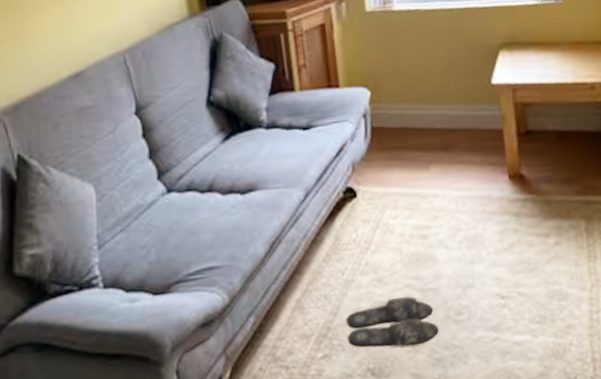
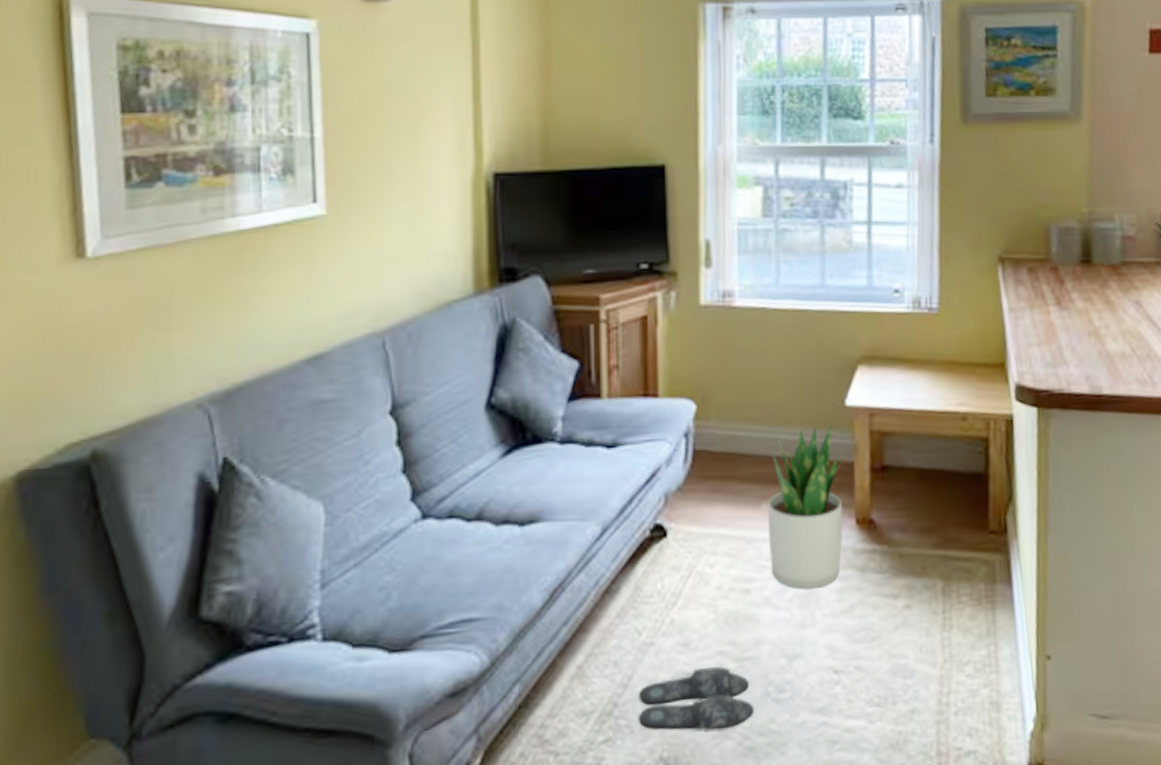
planter: none [434,98,499,233] -> present [767,422,843,589]

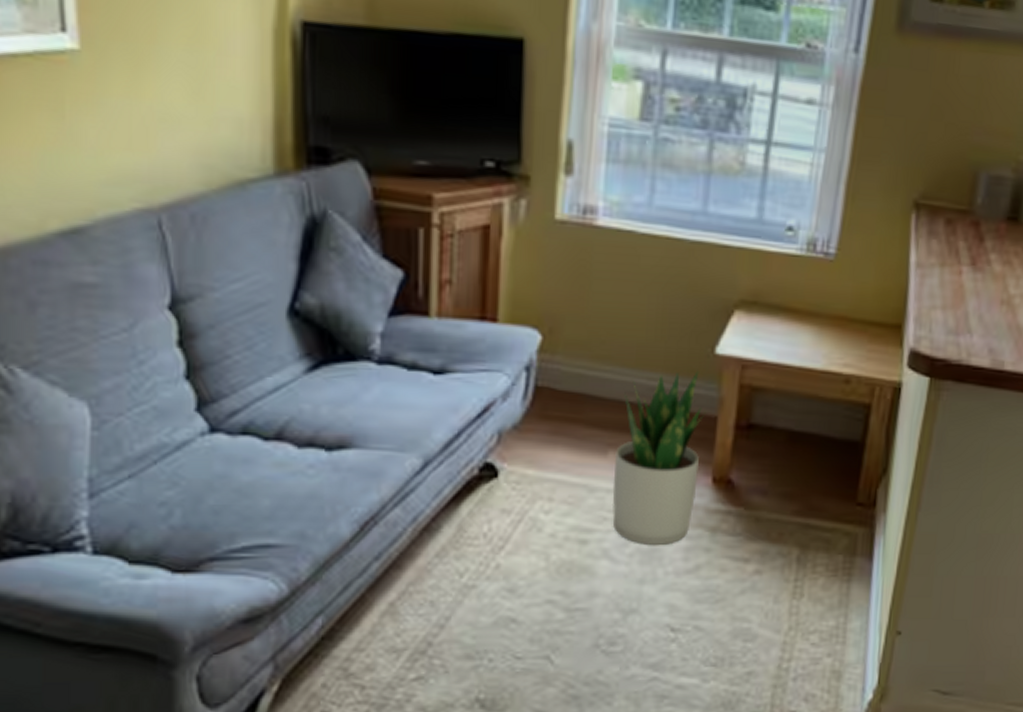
slippers: present [638,666,753,729] -> none [455,614,581,676]

